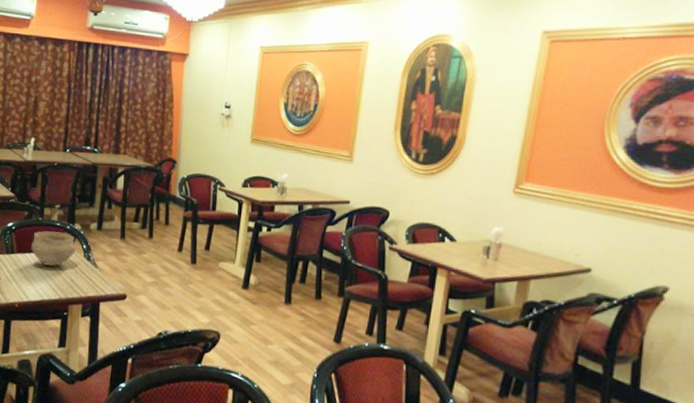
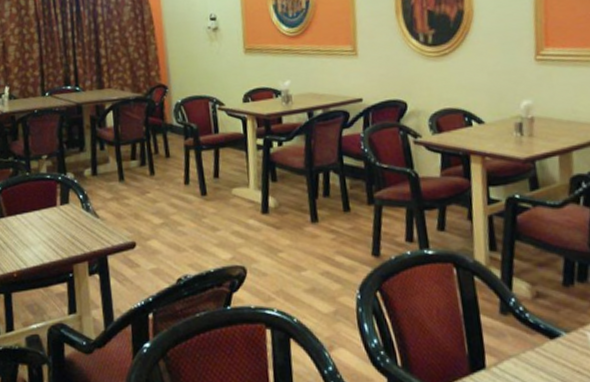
bowl: present [31,230,76,266] -> none [22,184,72,225]

